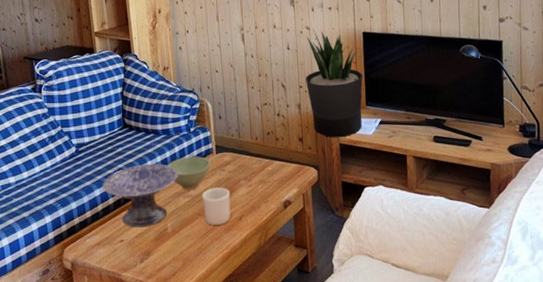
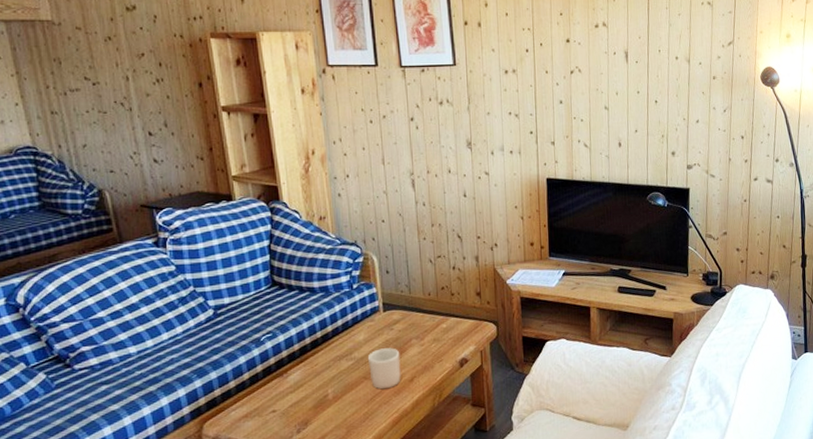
decorative bowl: present [102,164,178,228] -> none [247,325,340,396]
bowl: present [168,156,210,190] -> none [327,315,377,352]
planter: present [305,28,363,138] -> none [483,173,546,291]

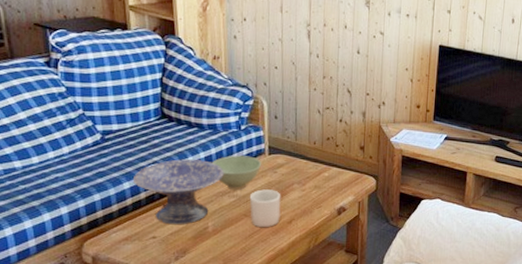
decorative bowl: none [247,325,340,396] -> present [132,159,224,225]
bowl: none [327,315,377,352] -> present [212,155,261,190]

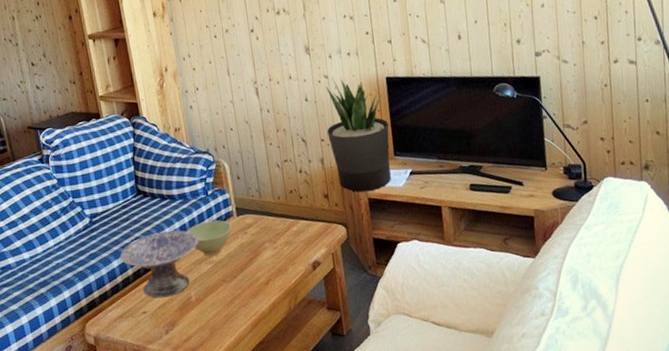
mug: present [249,189,281,228] -> none [225,251,257,292]
planter: none [373,34,433,150] -> present [325,76,391,193]

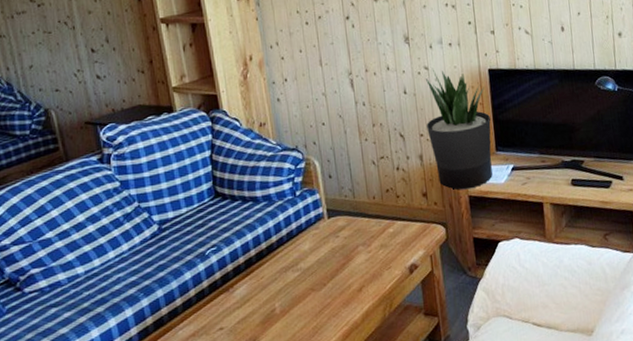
decorative bowl: present [119,230,199,298] -> none [193,235,285,312]
bowl: present [187,220,232,256] -> none [271,223,322,263]

